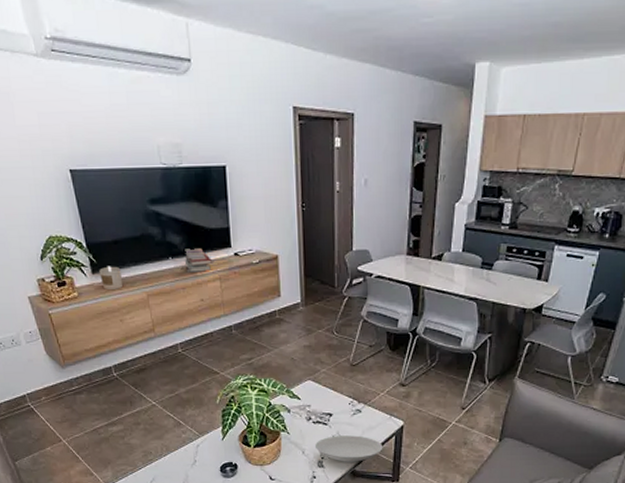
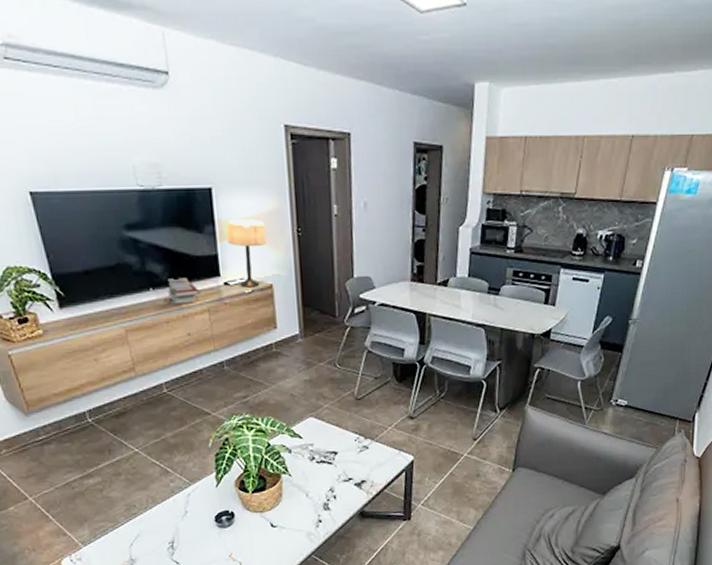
candle: present [99,266,124,291] -> none [68,299,97,327]
table lamp: none [238,194,273,258] -> present [226,218,266,288]
bowl: present [314,435,383,462] -> none [319,473,393,503]

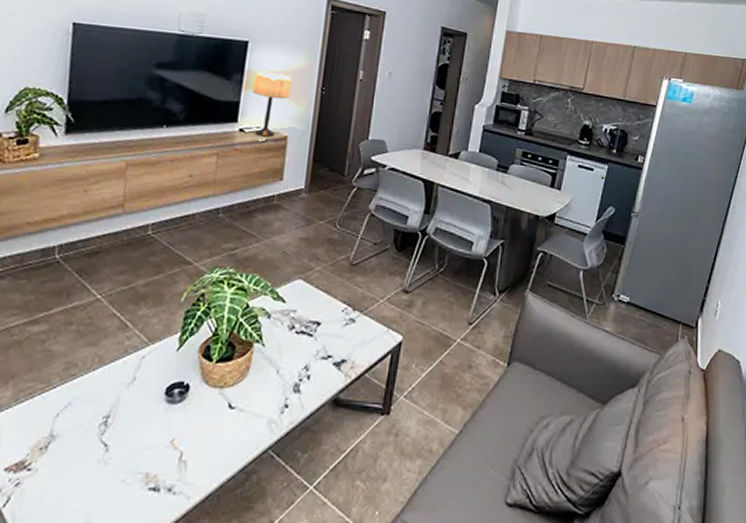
books: present [167,278,200,305] -> none [180,118,214,145]

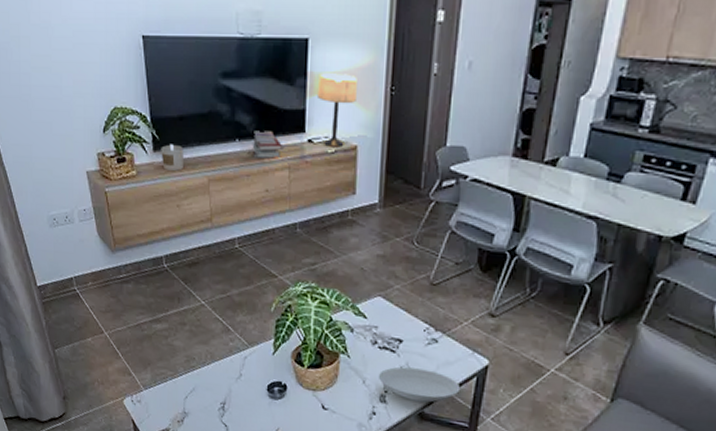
candle: none [73,127,102,156] -> present [161,144,185,172]
books: none [180,118,214,145] -> present [252,130,283,159]
bowl: none [293,351,376,387] -> present [378,366,461,403]

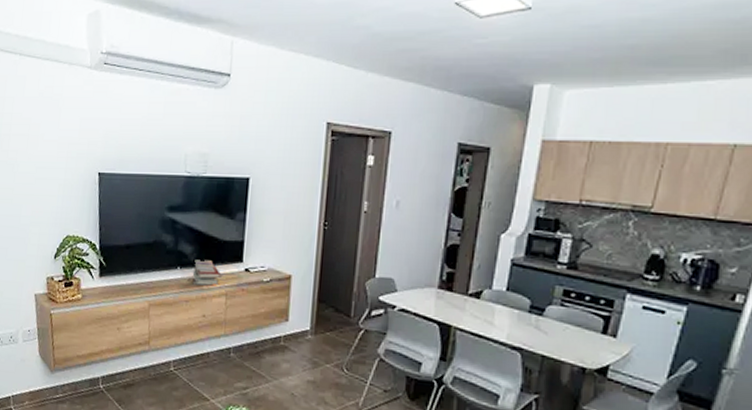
candle: present [161,144,185,172] -> none [106,270,128,297]
table lamp: present [316,72,357,148] -> none [255,207,293,277]

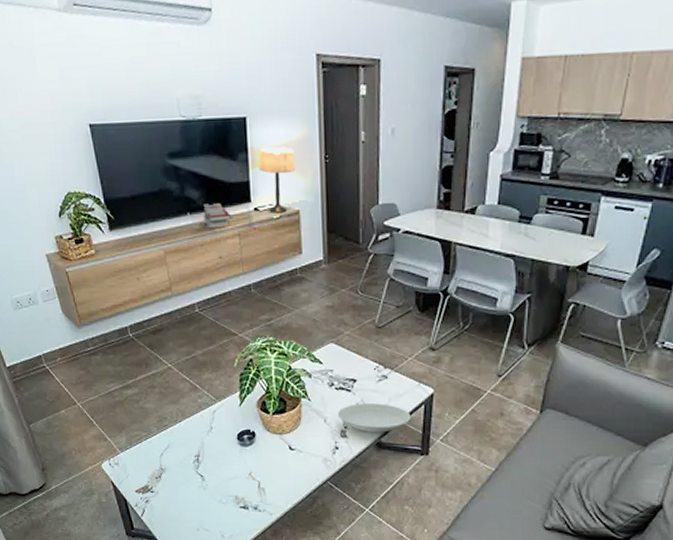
table lamp: none [255,207,293,277] -> present [258,146,295,213]

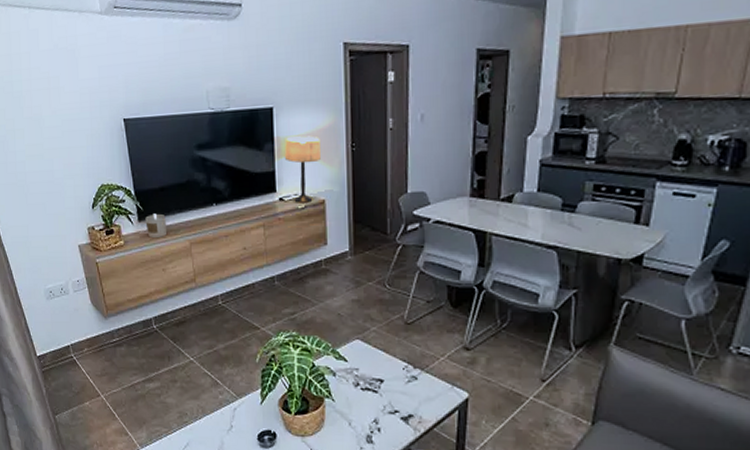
candle: none [116,222,141,248] -> present [145,213,168,239]
books: present [202,203,232,229] -> none [228,193,257,219]
bowl: present [337,403,411,433] -> none [363,406,444,440]

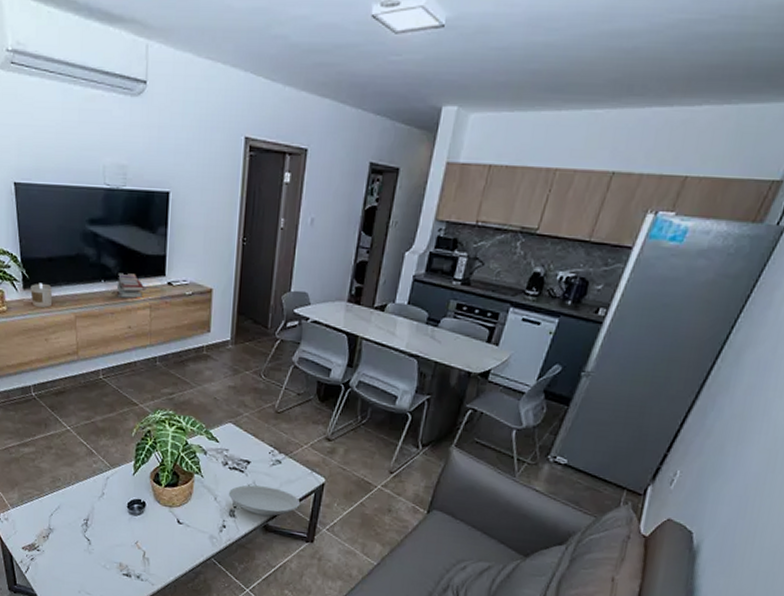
books: none [228,193,257,219] -> present [116,273,145,299]
table lamp: present [284,135,321,203] -> none [176,222,213,290]
bowl: none [363,406,444,440] -> present [228,485,301,516]

